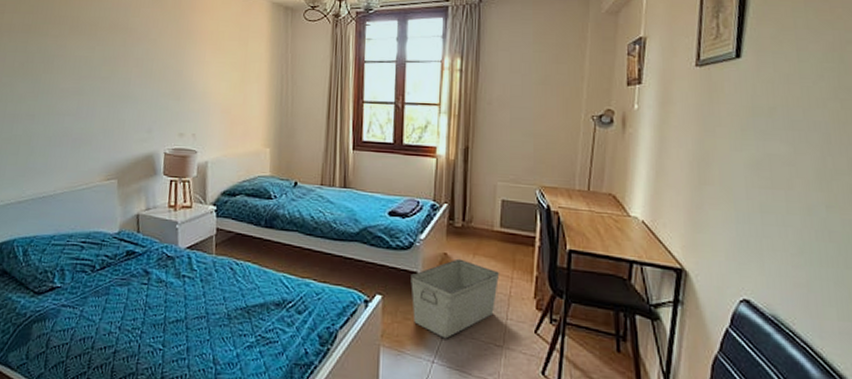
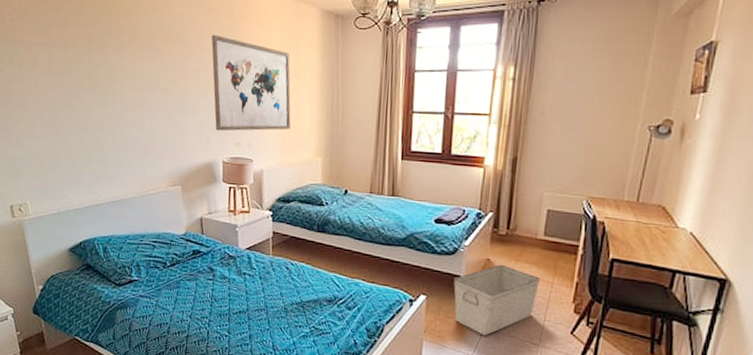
wall art: none [157,24,239,121] -> present [211,34,291,131]

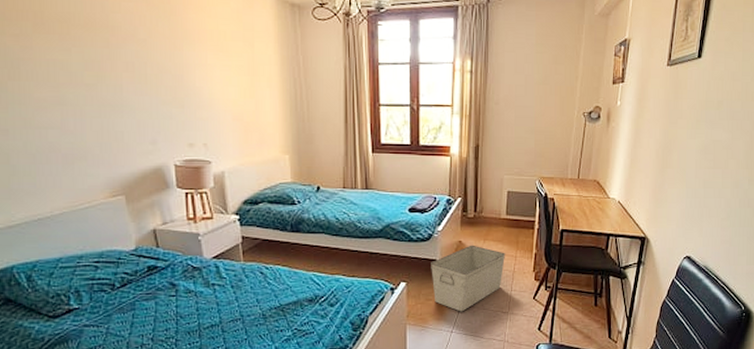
wall art: present [211,34,291,131] -> none [146,21,251,131]

